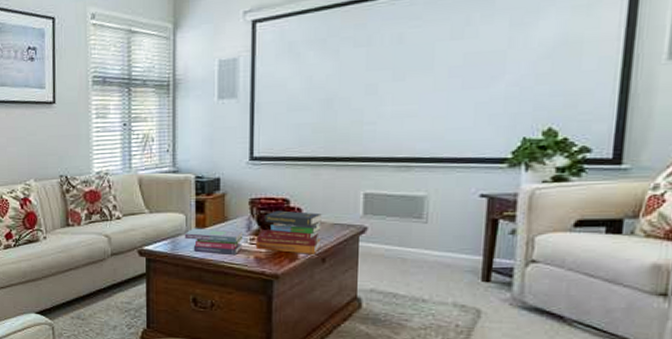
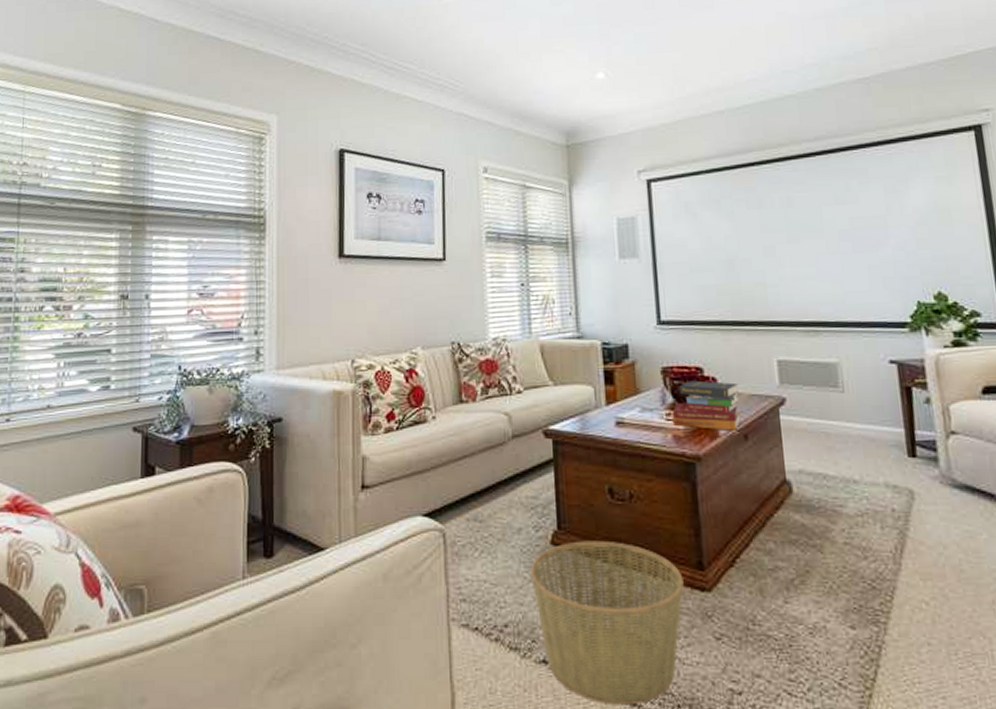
books: present [184,228,244,256] -> none [594,402,659,434]

